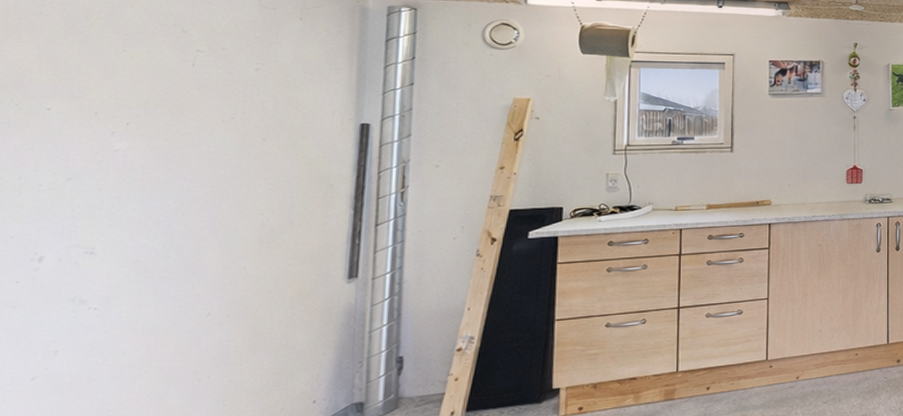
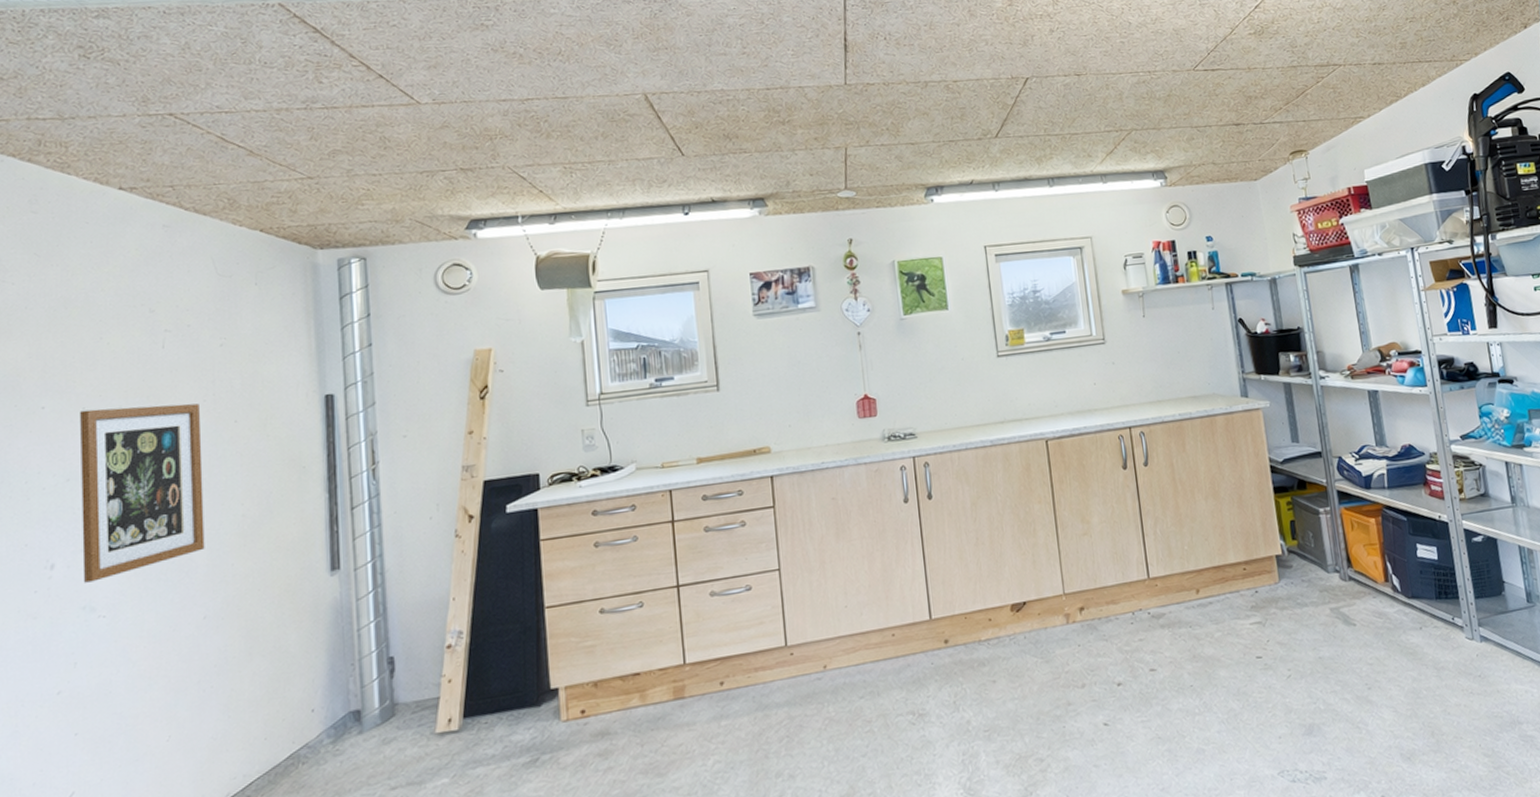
wall art: none [75,115,227,276] -> present [80,403,205,583]

